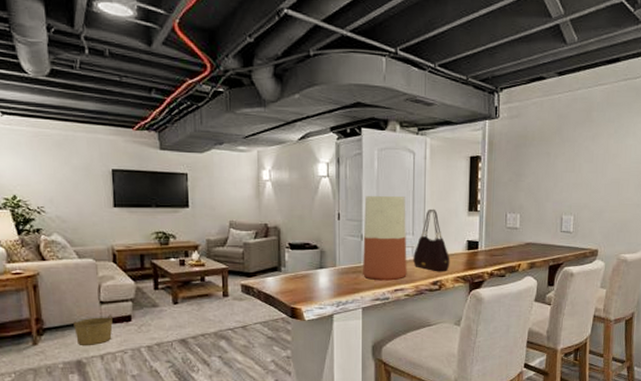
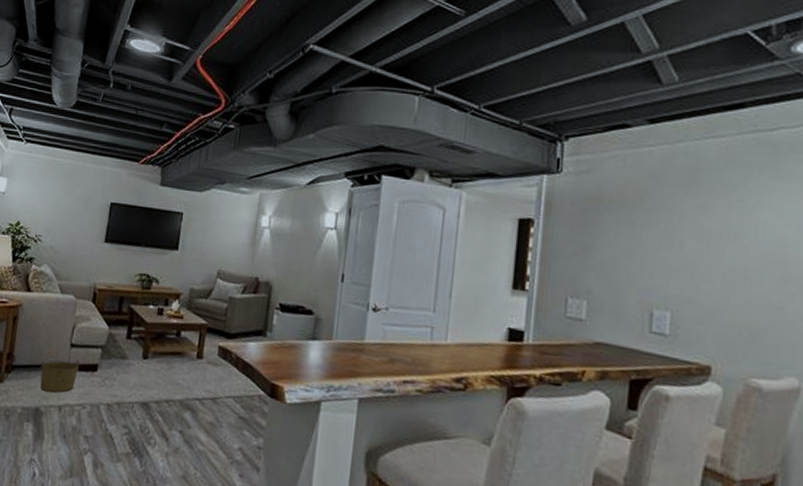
vase: present [363,196,407,281] -> none [364,256,428,369]
handbag: present [413,208,450,272] -> none [431,280,483,367]

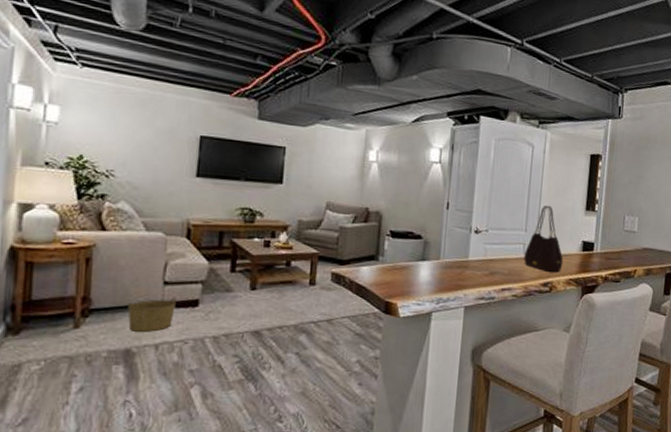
handbag: none [431,280,483,367] -> present [524,205,564,273]

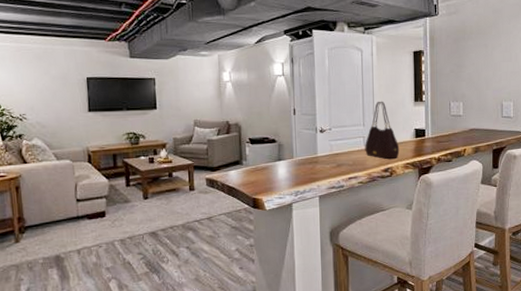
basket: present [127,297,176,332] -> none [52,211,88,241]

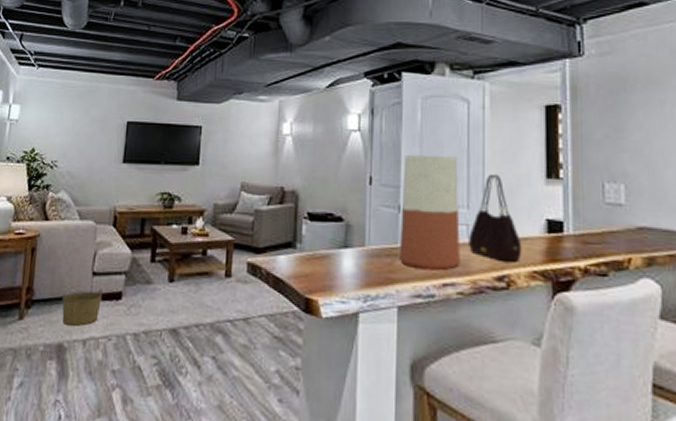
basket: none [52,211,88,241] -> present [62,289,103,326]
vase: none [317,91,360,170] -> present [400,155,460,271]

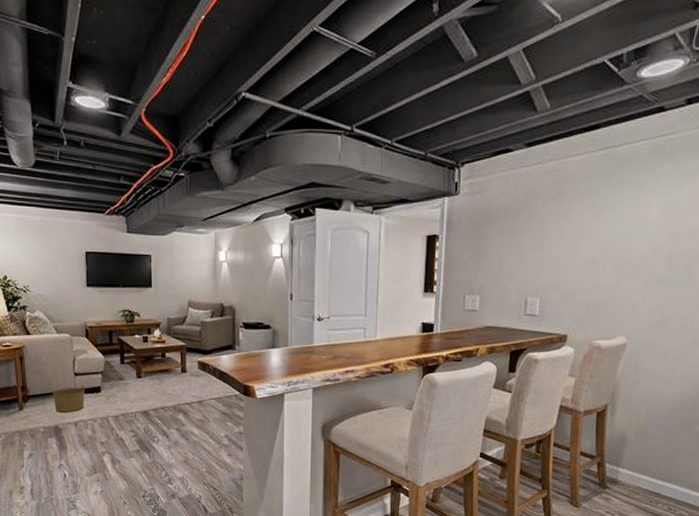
vase: present [400,155,460,271] -> none [314,277,359,362]
handbag: present [469,173,522,263] -> none [365,289,404,355]

